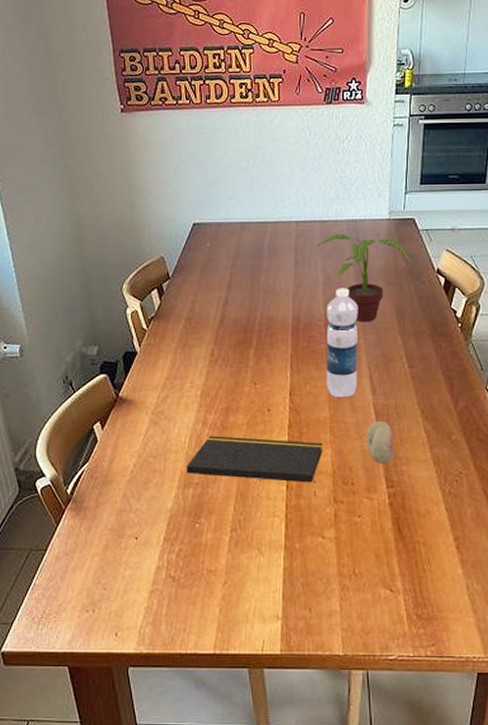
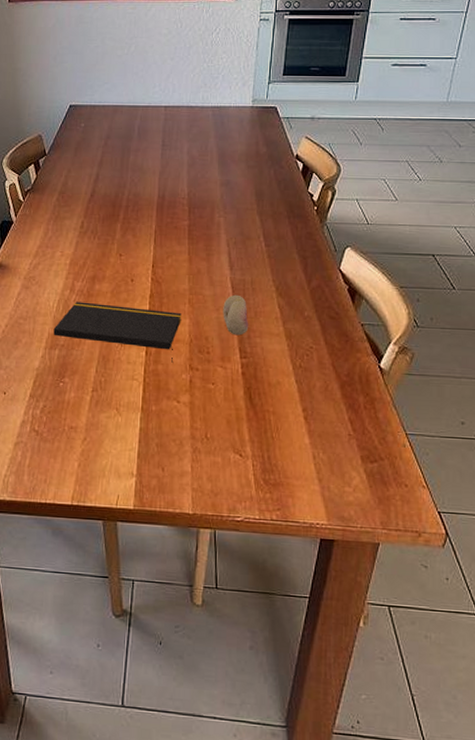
potted plant: present [314,234,410,322] -> none [181,119,270,202]
water bottle: present [326,288,358,398] -> none [187,169,220,272]

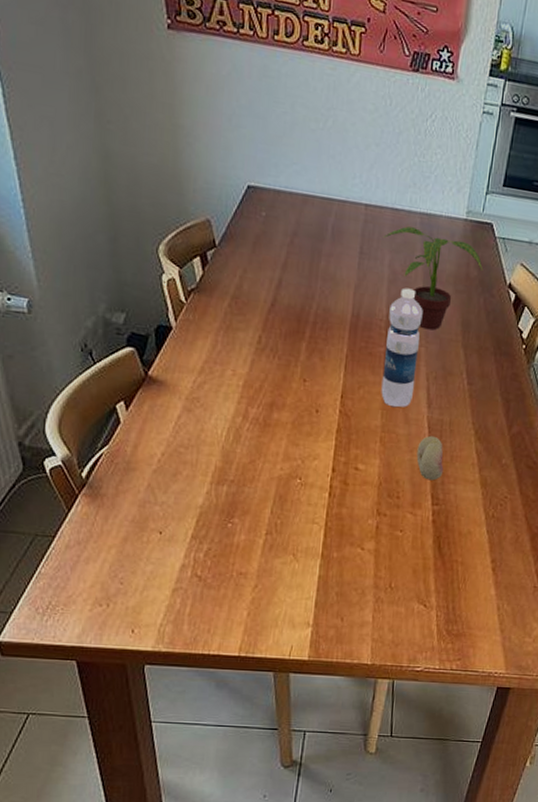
notepad: present [53,302,182,363] -> none [221,431,372,507]
potted plant: none [181,119,270,202] -> present [383,226,483,331]
water bottle: none [187,169,220,272] -> present [381,288,423,408]

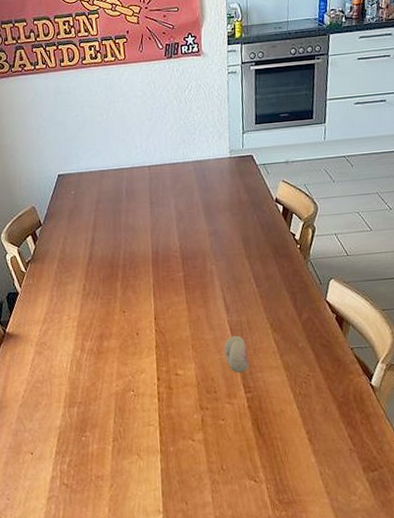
water bottle: present [381,288,423,408] -> none [181,221,213,319]
potted plant: present [383,226,483,331] -> none [166,174,251,251]

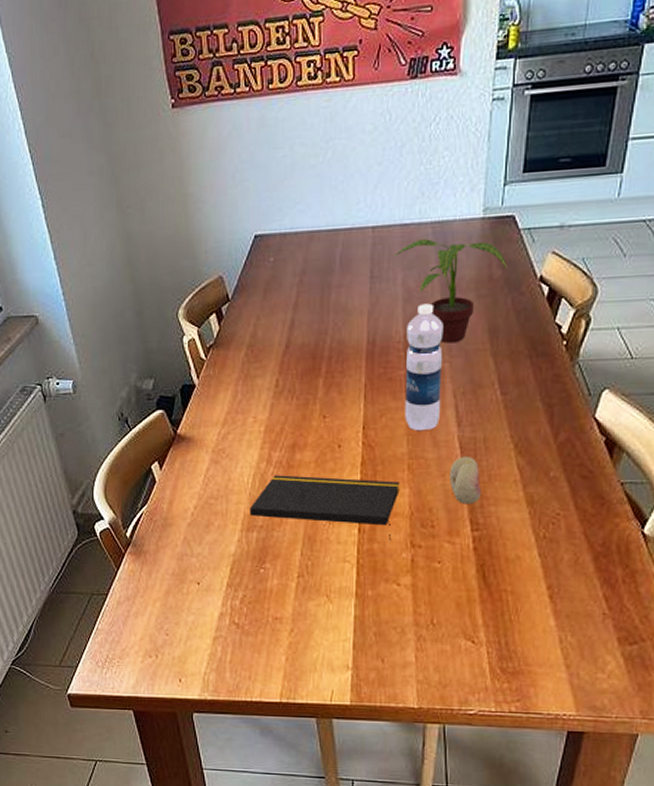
notepad: none [70,358,188,405] -> present [249,475,400,540]
potted plant: none [166,174,251,251] -> present [394,239,507,344]
water bottle: none [181,221,213,319] -> present [405,303,444,431]

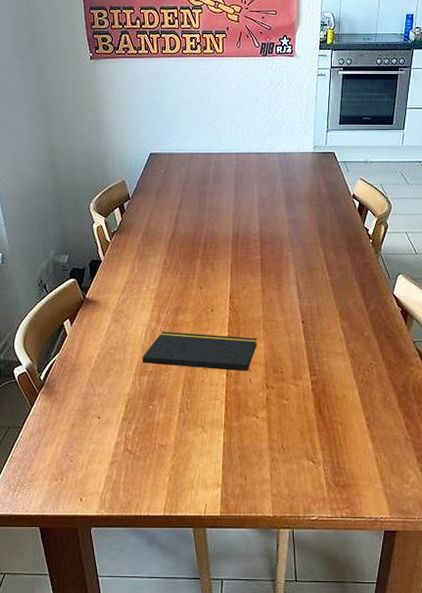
potted plant: present [394,239,507,344] -> none [251,164,330,238]
water bottle: present [405,303,444,431] -> none [260,209,287,301]
fruit: present [450,456,482,505] -> none [294,319,317,356]

